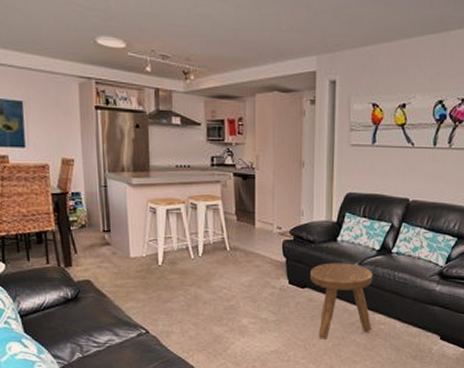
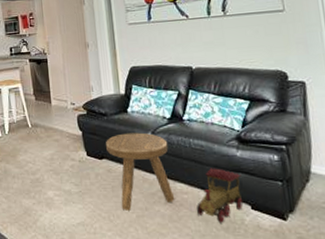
toy train: none [390,301,437,352] -> present [196,168,243,223]

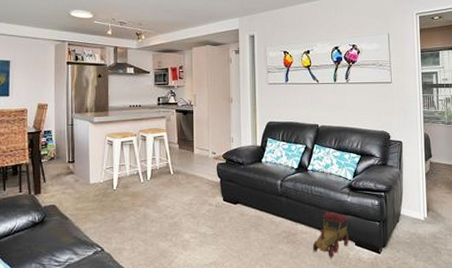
stool: present [106,132,175,211] -> none [241,180,296,250]

